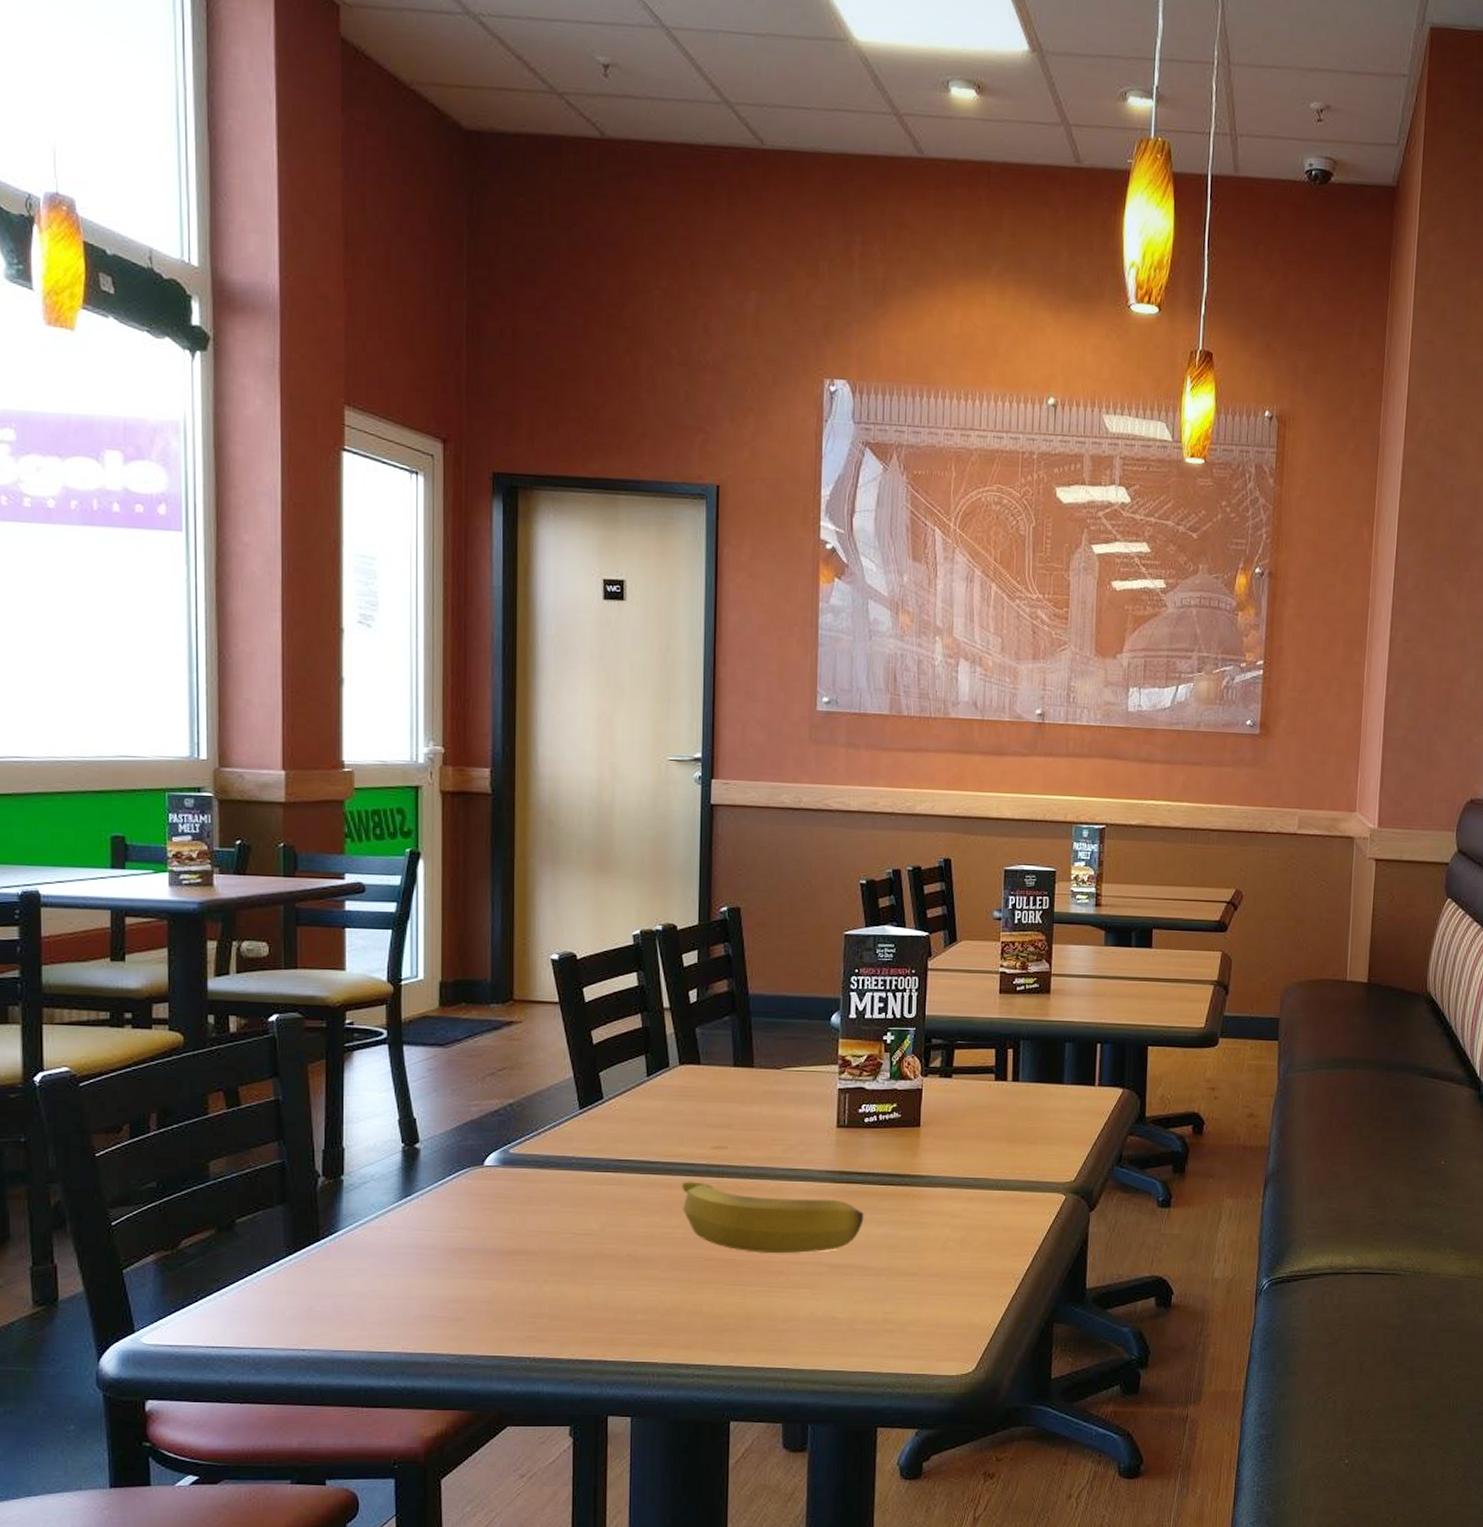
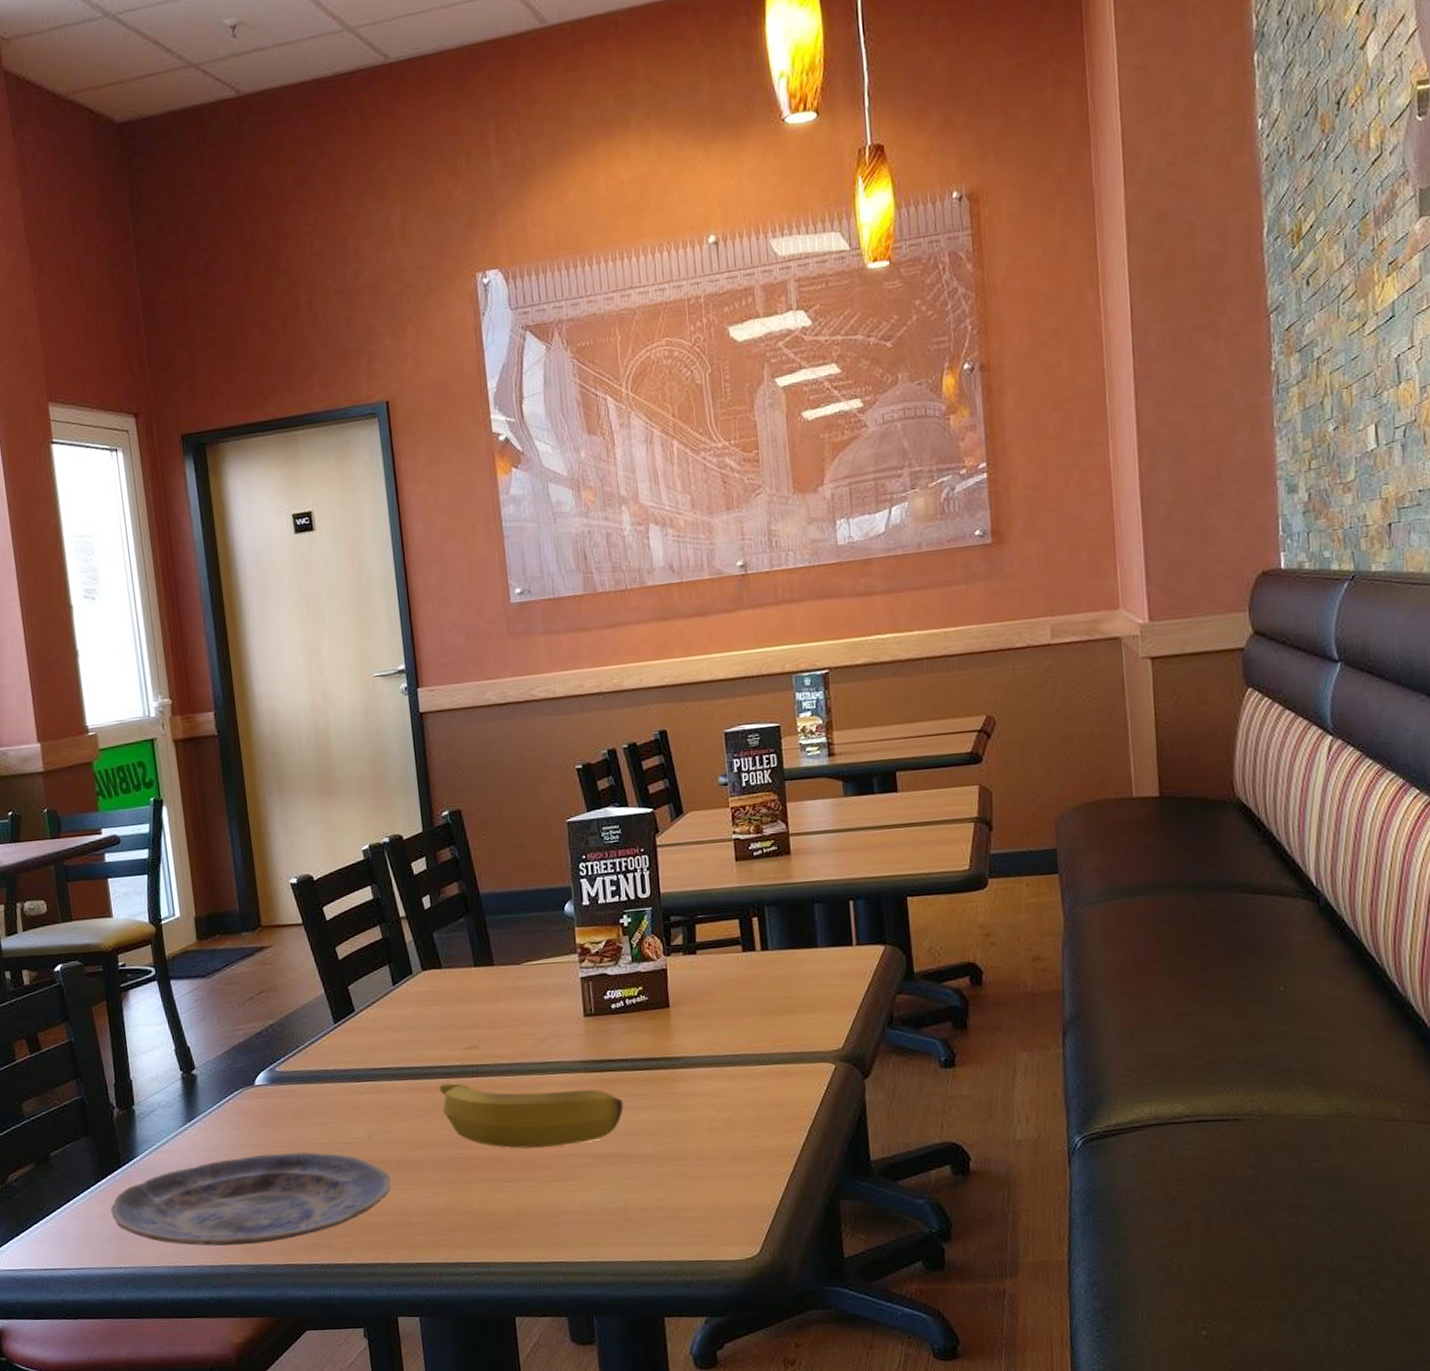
plate: none [300,1238,618,1333] -> present [110,1152,391,1246]

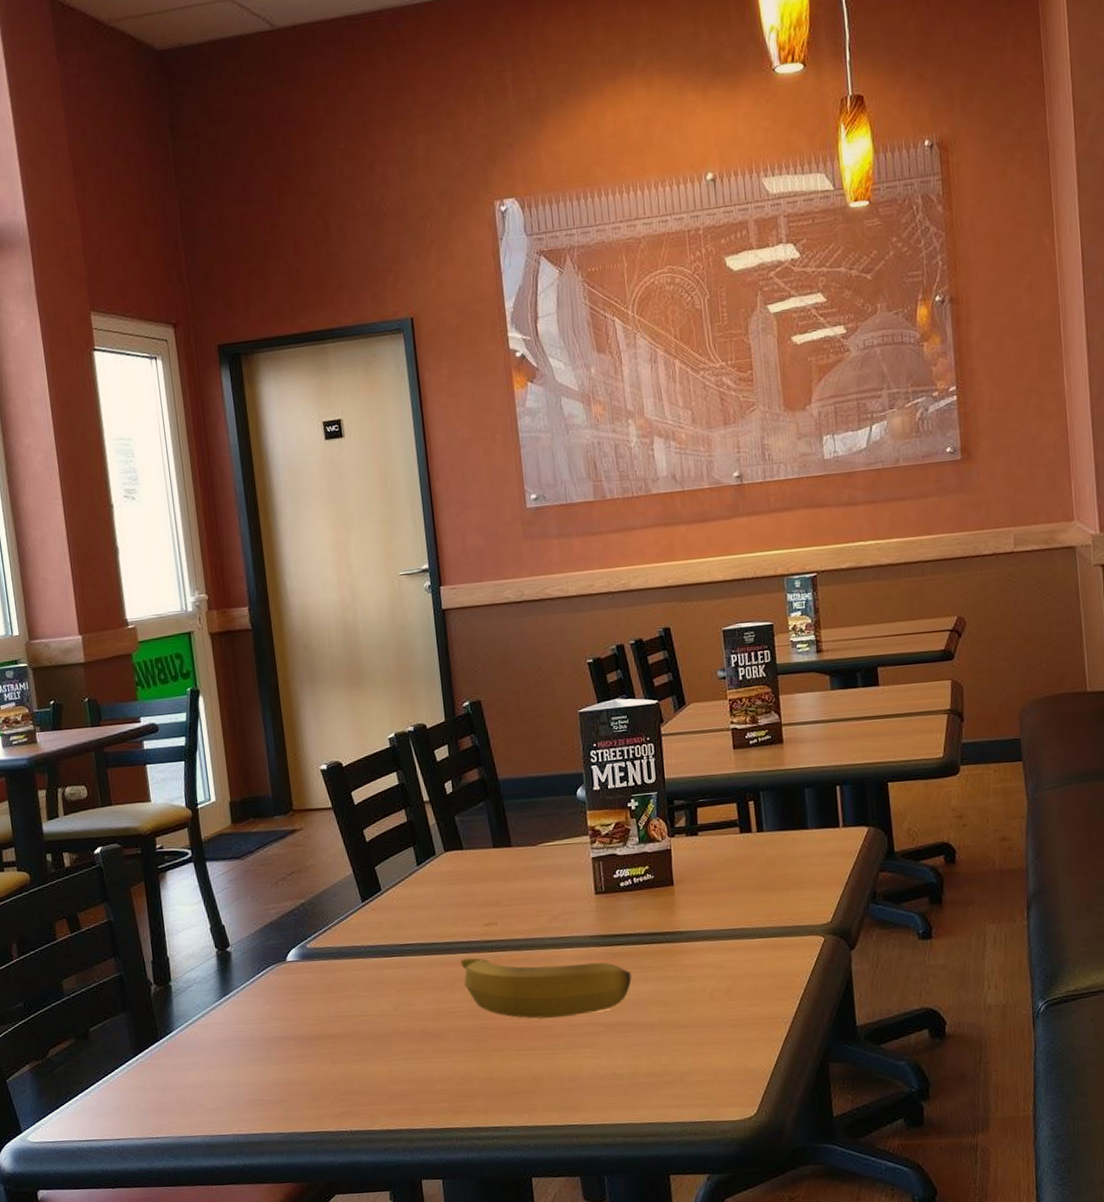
plate: present [110,1152,391,1246] -> none [148,1024,416,1116]

